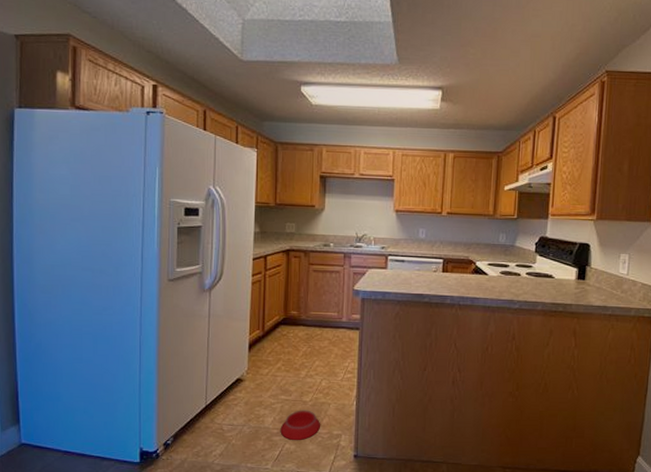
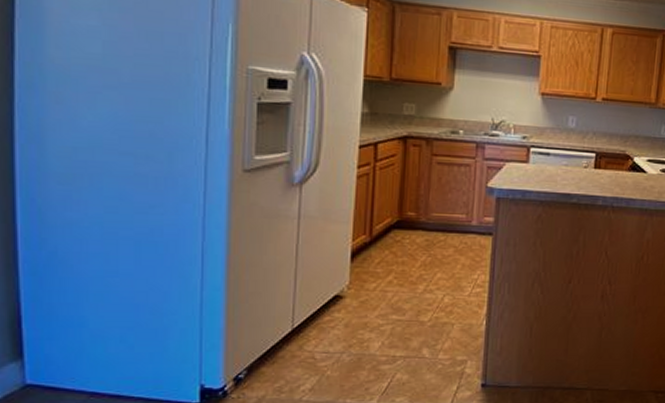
pet bowl: present [280,410,320,441] -> none [389,332,441,370]

